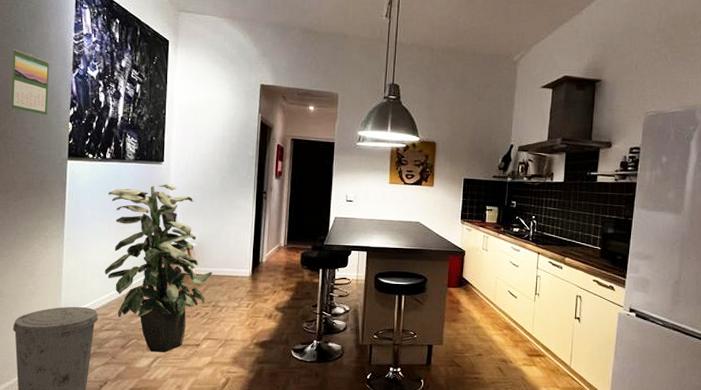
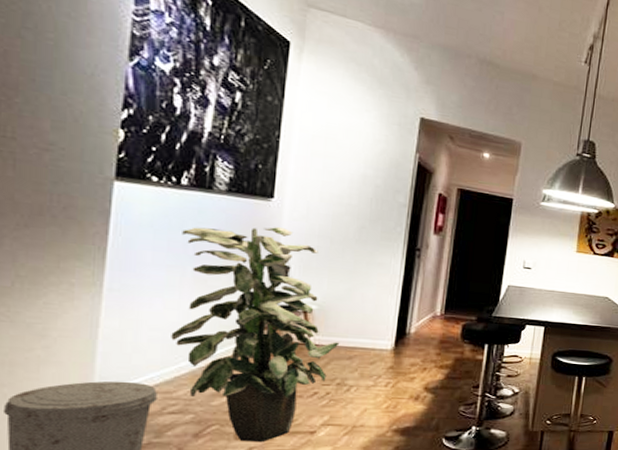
calendar: present [10,48,49,115] -> none [10,8,88,114]

